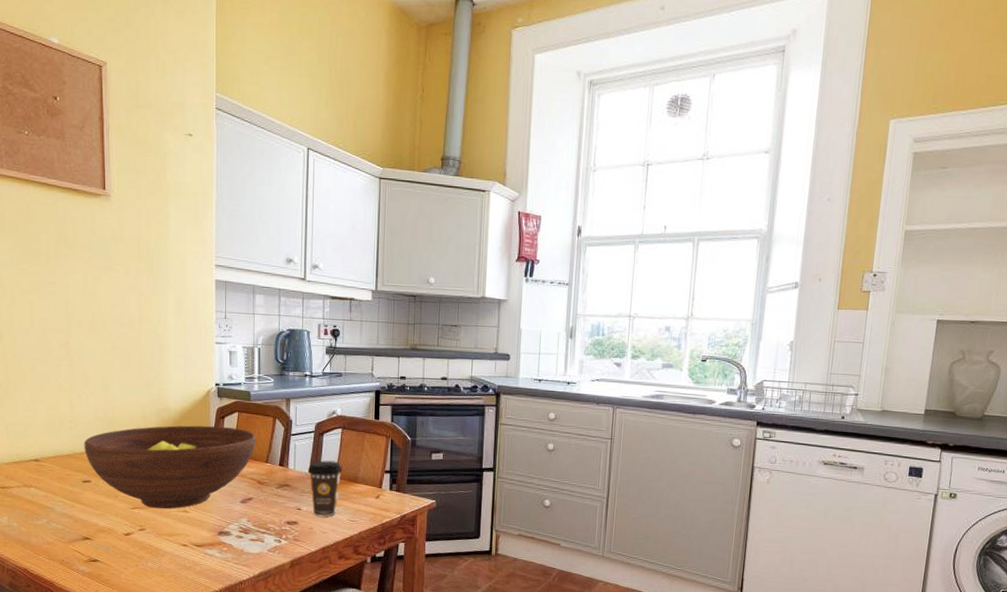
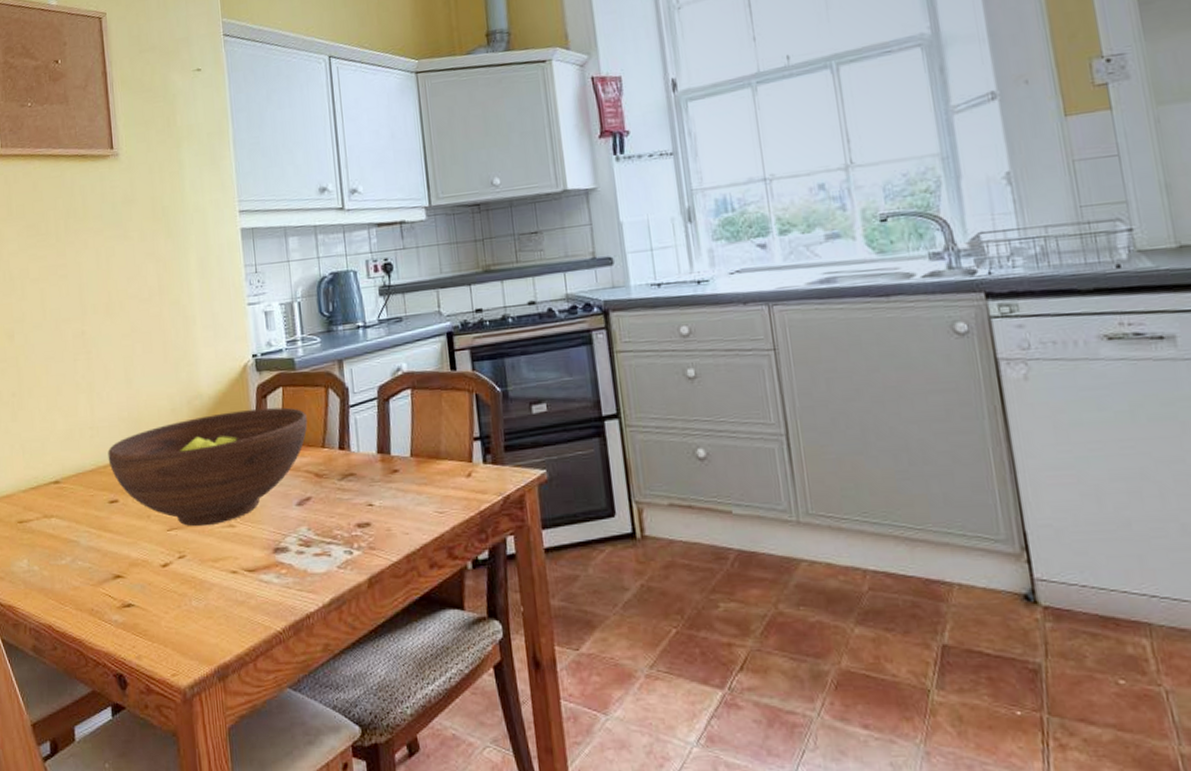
coffee cup: present [308,460,343,517] -> none [375,433,420,512]

